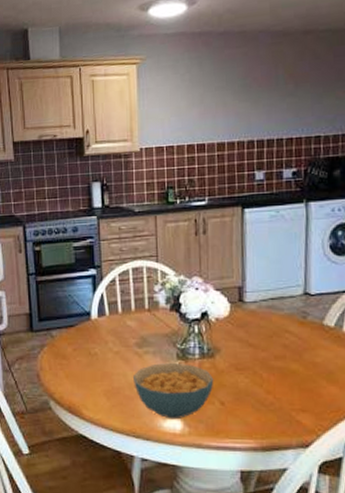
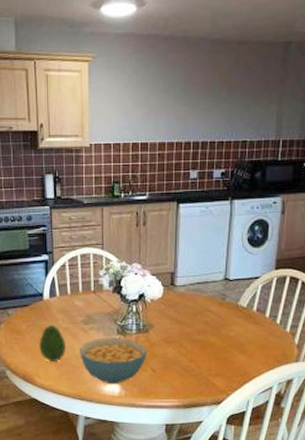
fruit: none [87,348,117,392] -> present [39,324,65,363]

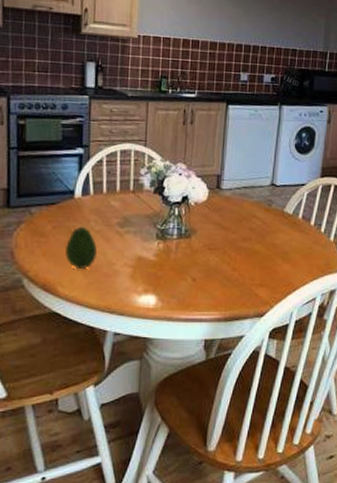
cereal bowl: present [80,338,148,384] -> none [112,242,189,295]

